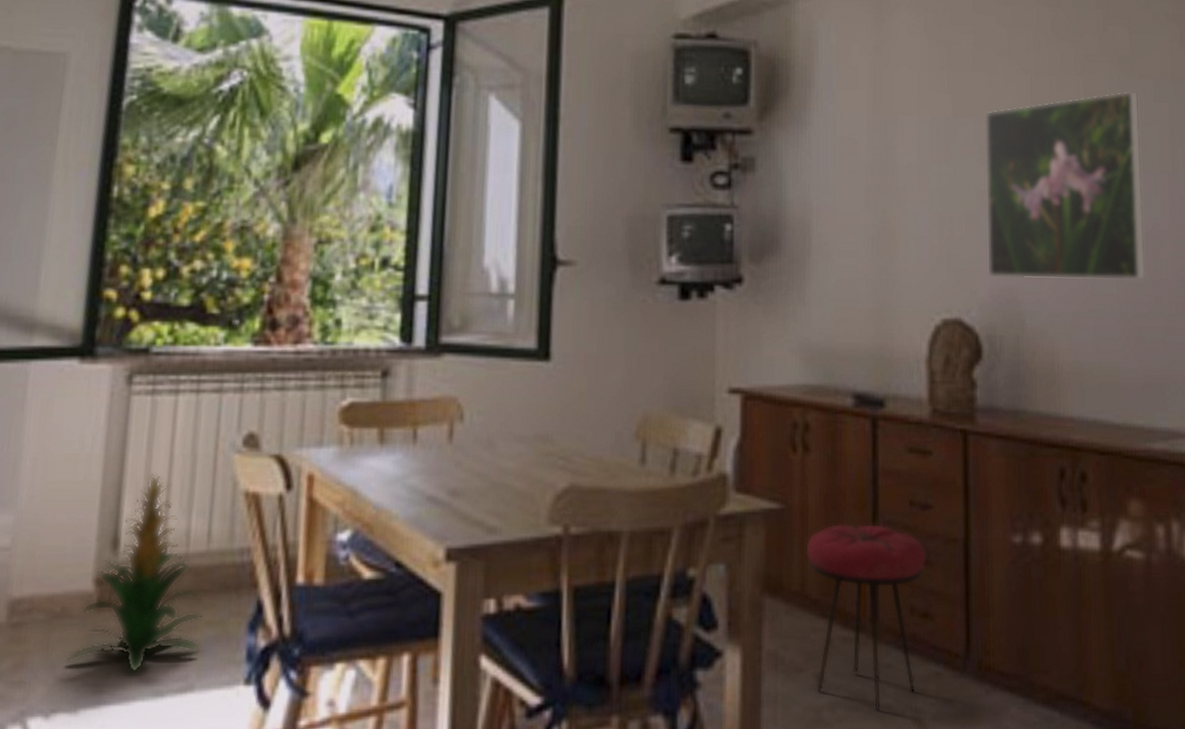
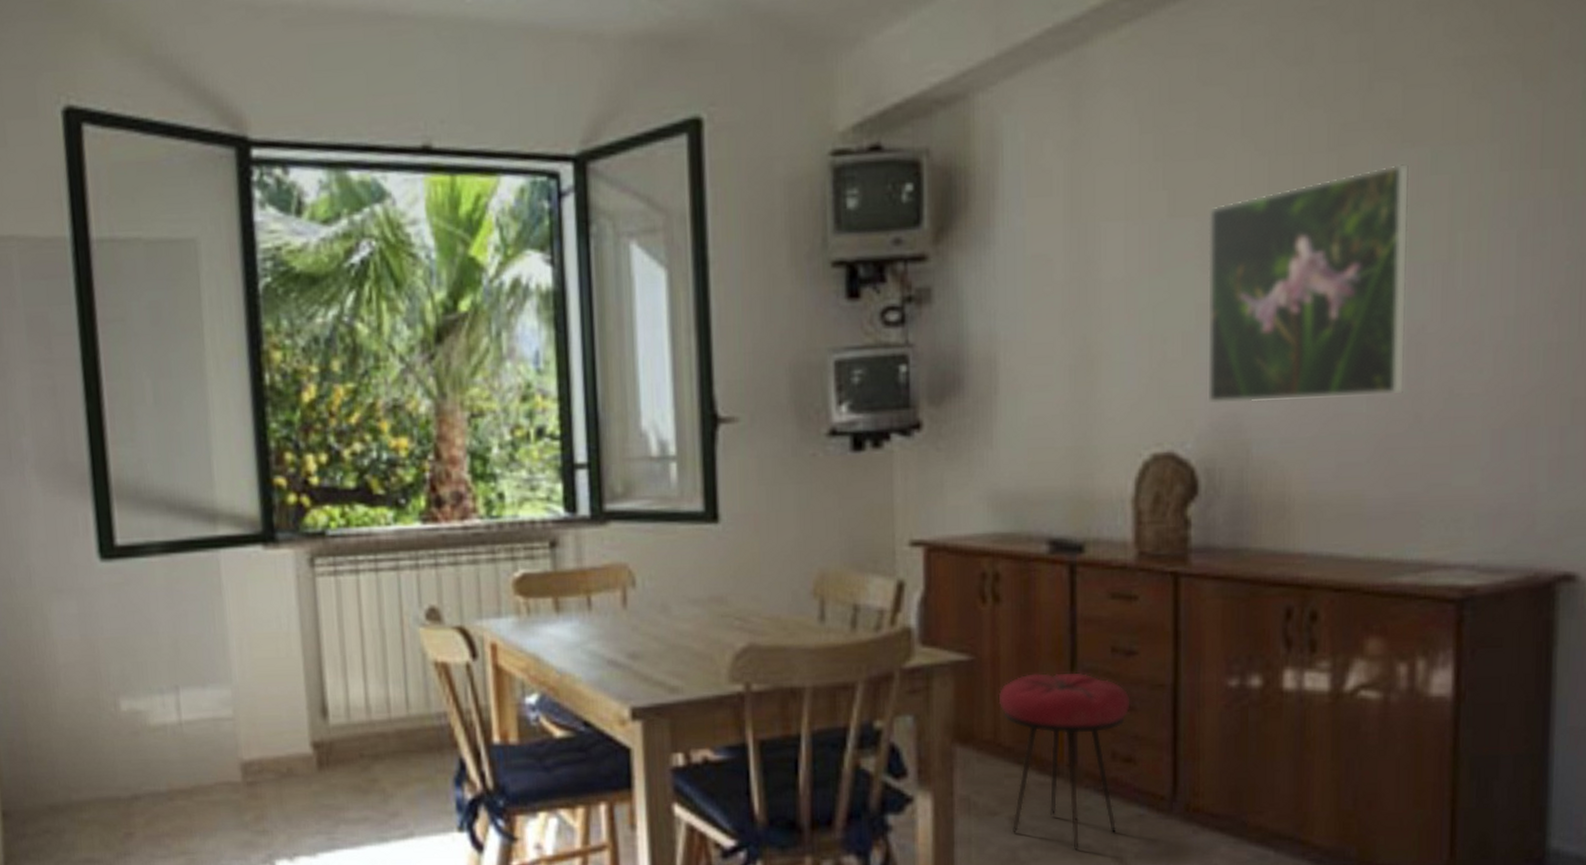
indoor plant: present [66,473,203,673] -> none [299,648,414,822]

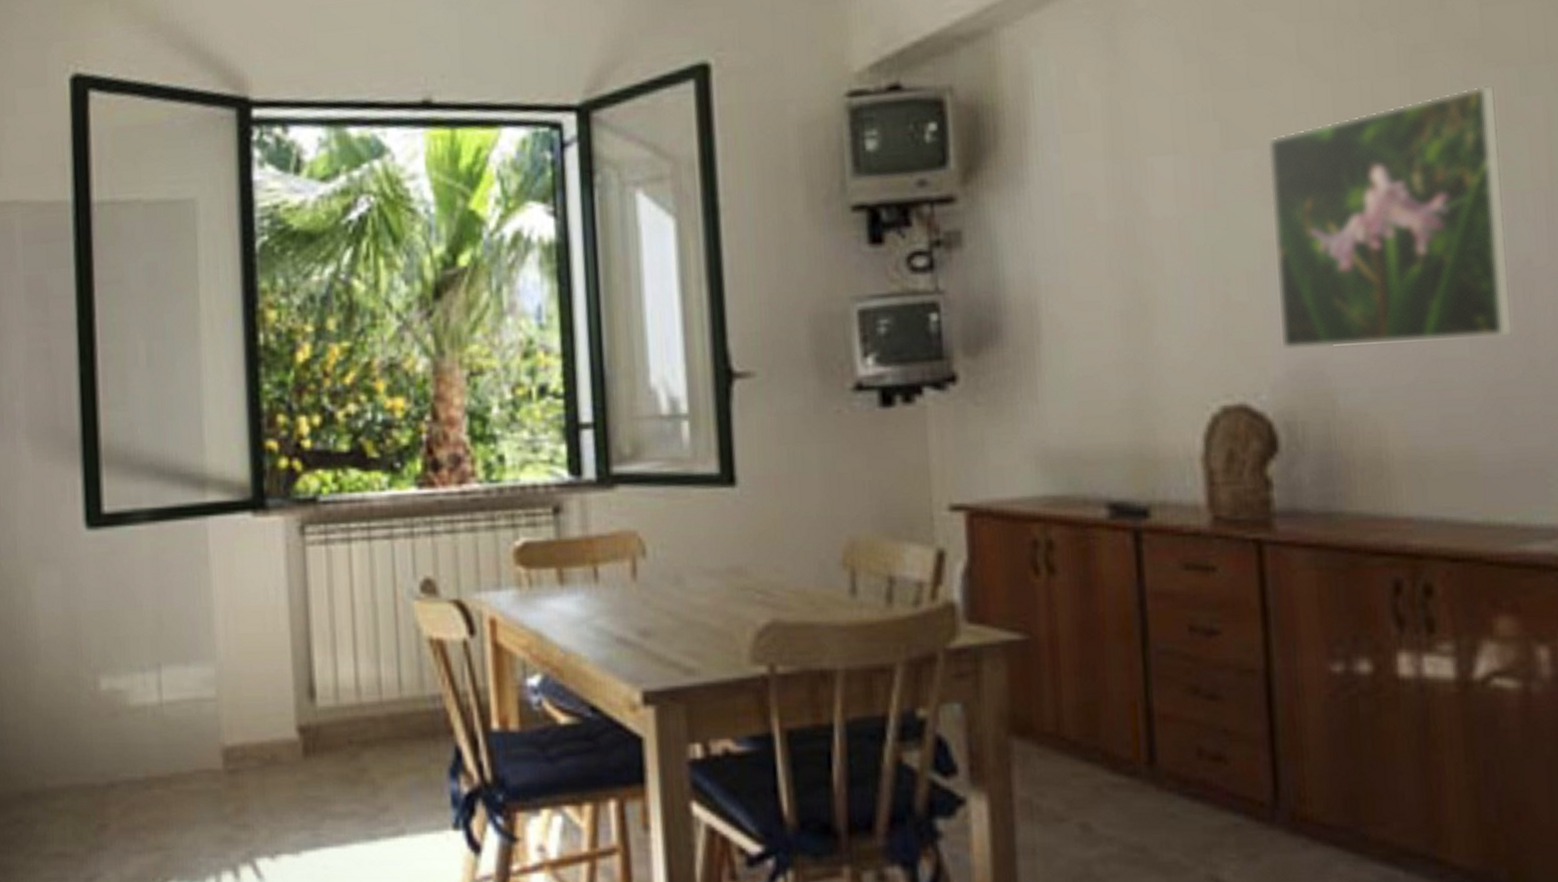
stool: present [998,672,1130,851] -> none [1059,655,1216,866]

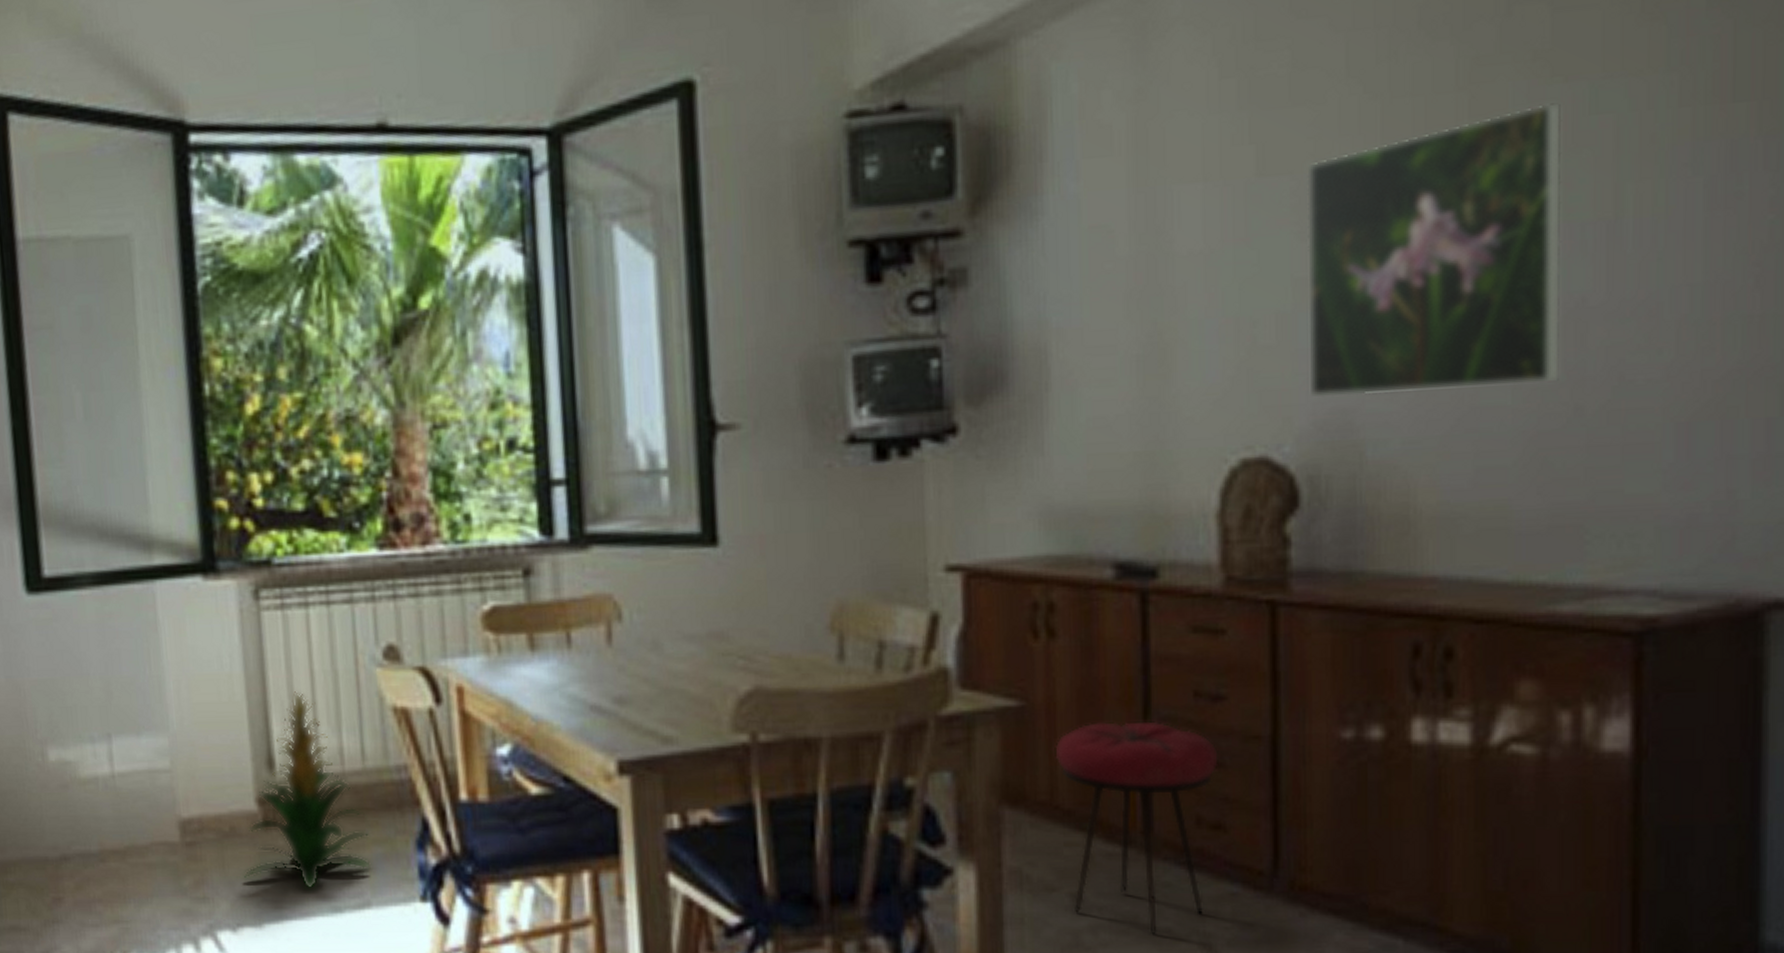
indoor plant: none [282,623,406,817] -> present [243,691,371,889]
stool: none [1059,655,1216,866] -> present [1055,721,1219,935]

